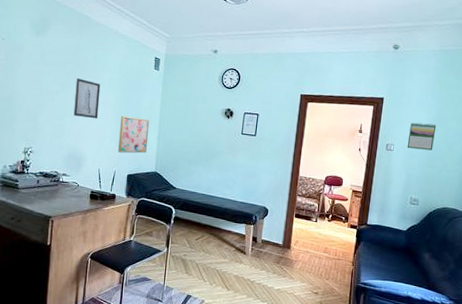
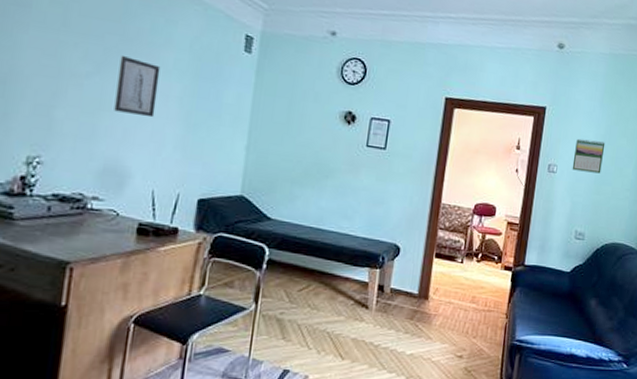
wall art: present [117,115,150,154] -> none [183,113,236,169]

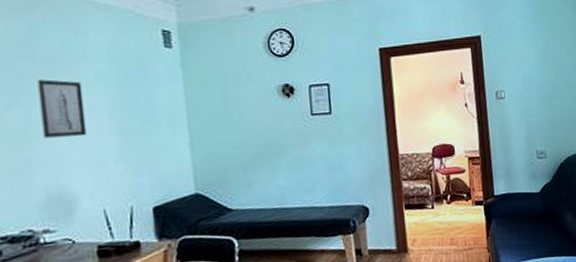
calendar: present [572,138,606,174] -> none [517,57,548,92]

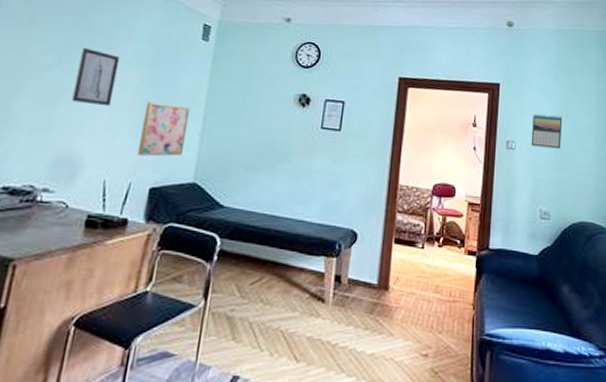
wall art: none [125,120,176,179] -> present [136,101,191,157]
calendar: none [517,57,548,92] -> present [531,114,563,149]

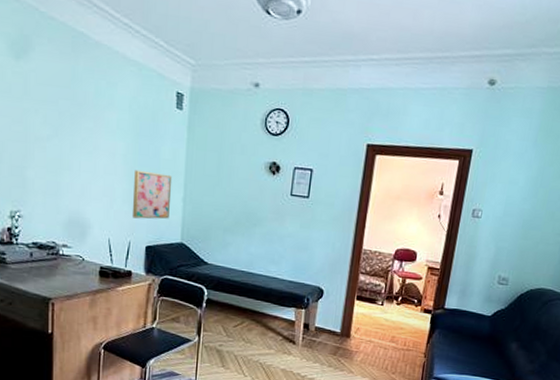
wall art: present [71,48,120,107] -> none [72,119,106,175]
calendar: present [531,114,563,149] -> none [498,182,537,218]

